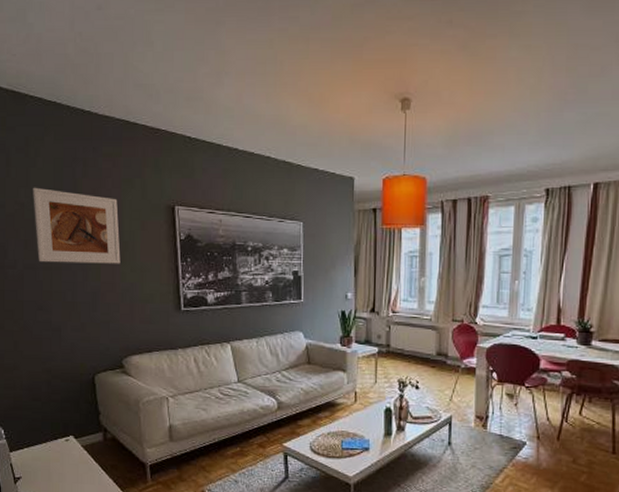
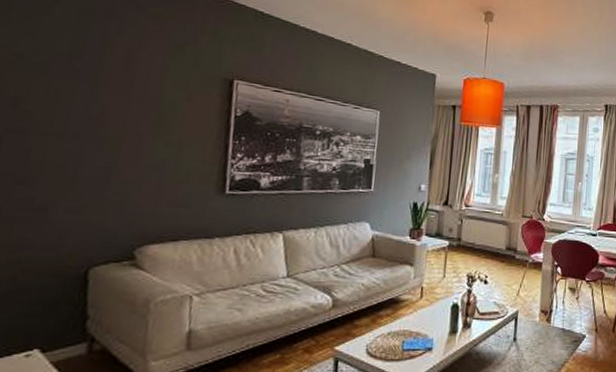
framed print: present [33,187,121,264] -> none [30,37,160,137]

